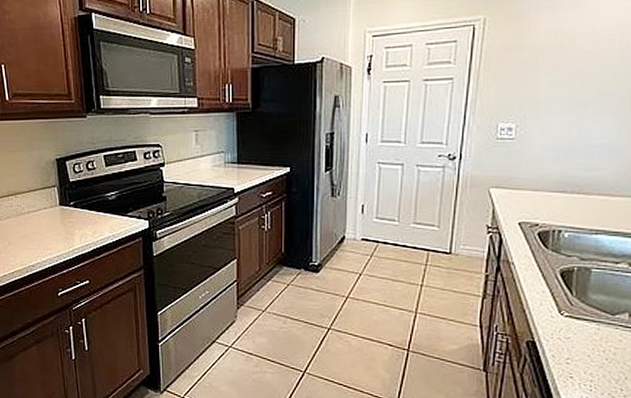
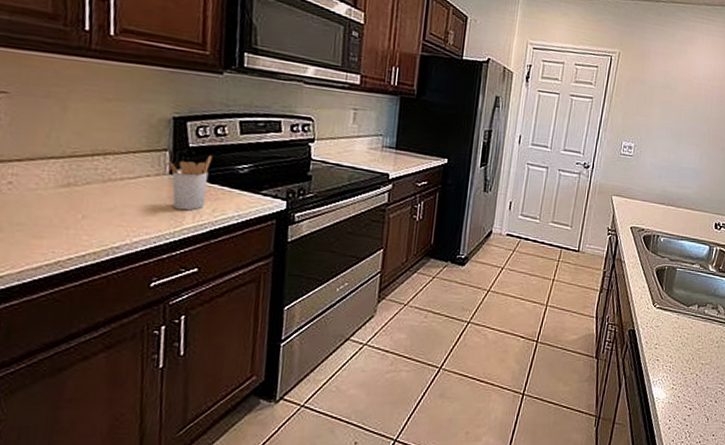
utensil holder: none [56,187,88,234] -> present [165,156,213,211]

